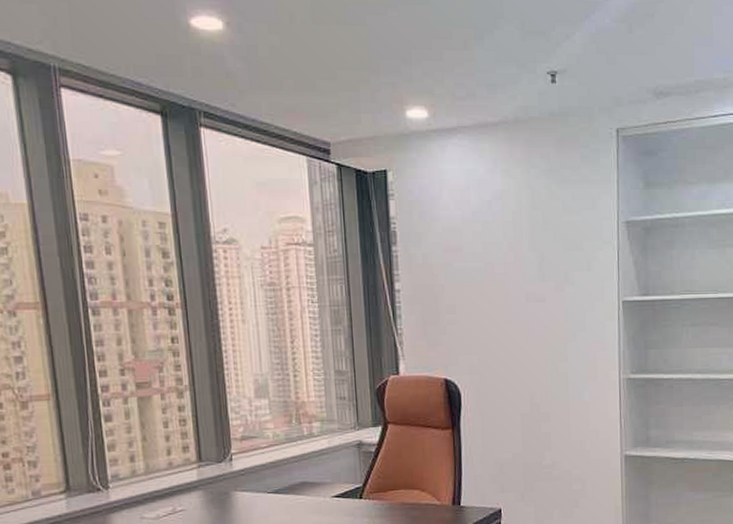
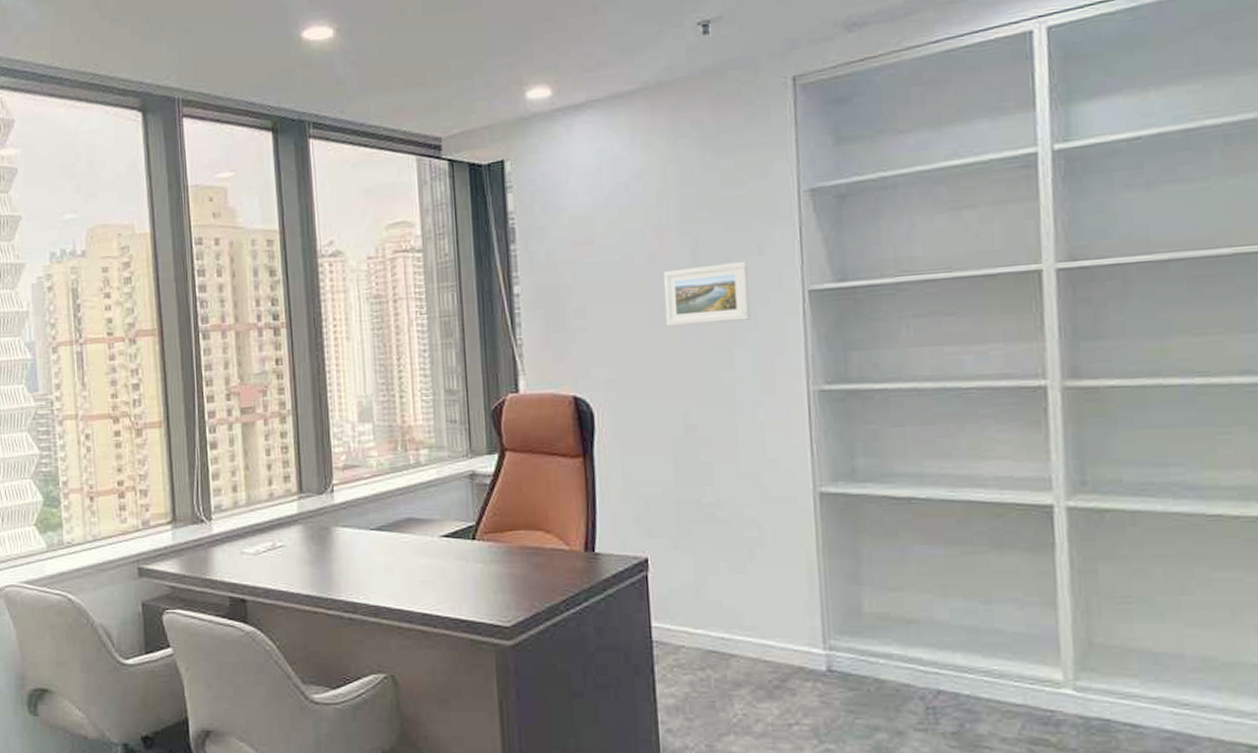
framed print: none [516,275,581,324] -> present [663,262,751,327]

